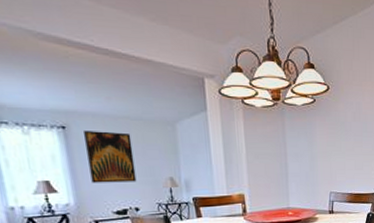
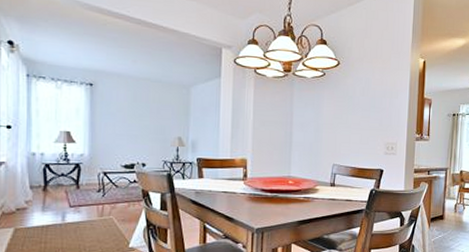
wall art: present [84,130,137,183] -> none [107,88,149,139]

